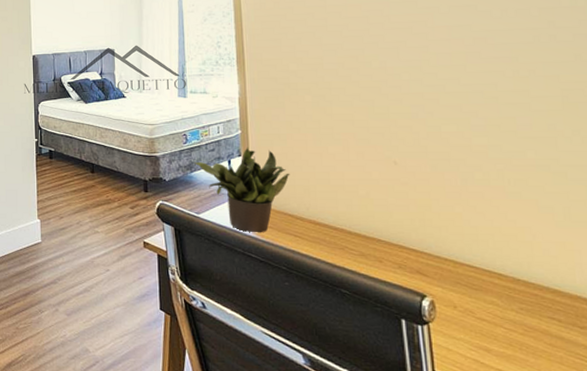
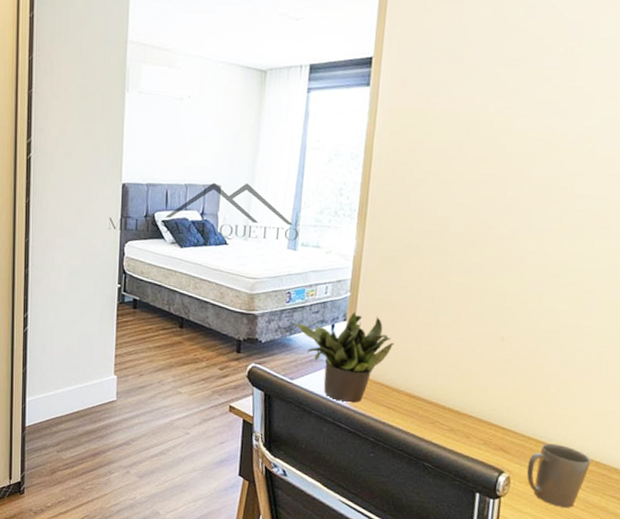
mug: none [449,264,518,332] -> present [526,443,592,508]

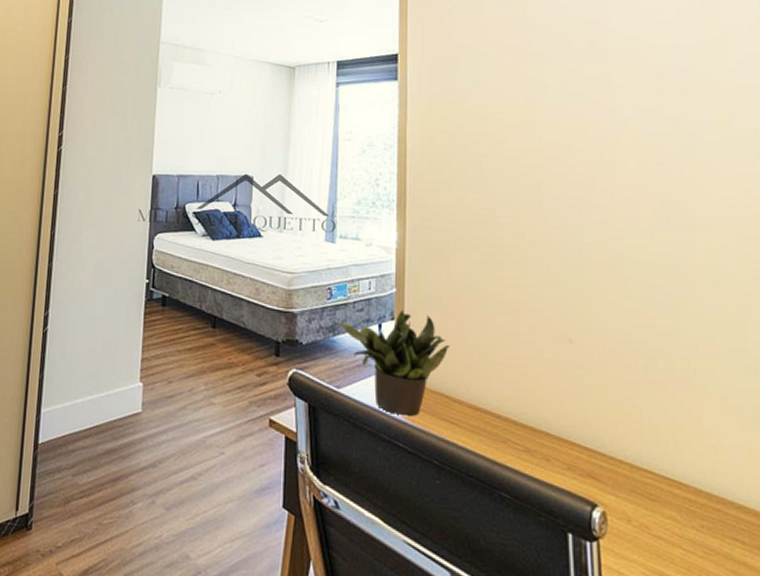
mug: present [526,443,592,508] -> none [624,468,700,555]

